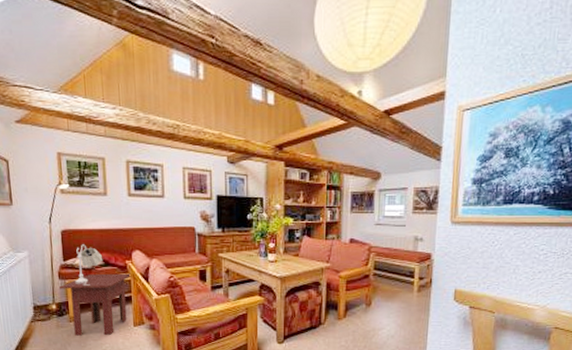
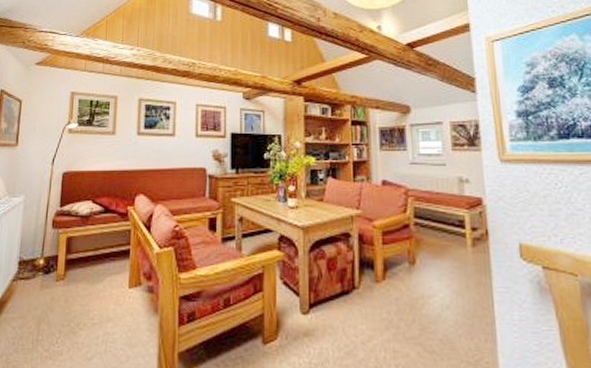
side table: present [60,273,131,336] -> none [51,221,131,299]
table lamp: present [75,244,103,285] -> none [69,188,103,236]

